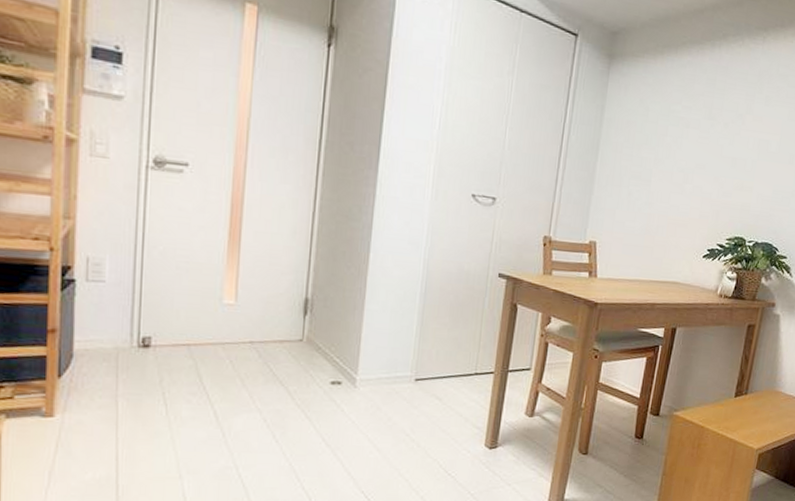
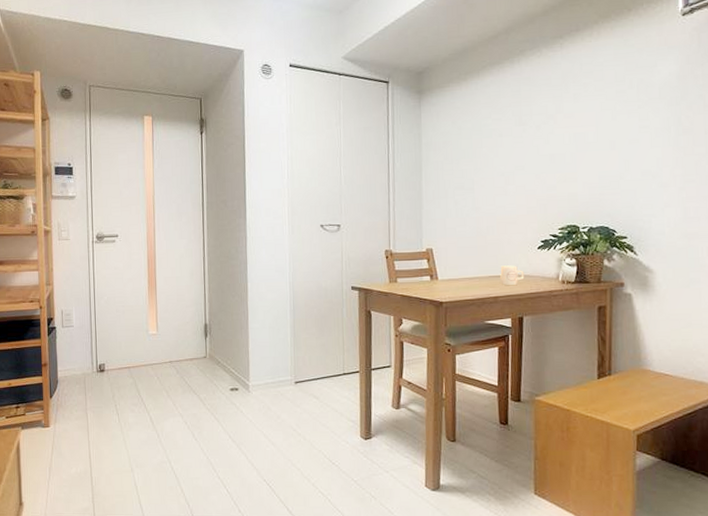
mug: none [661,270,686,294] -> present [500,265,525,286]

